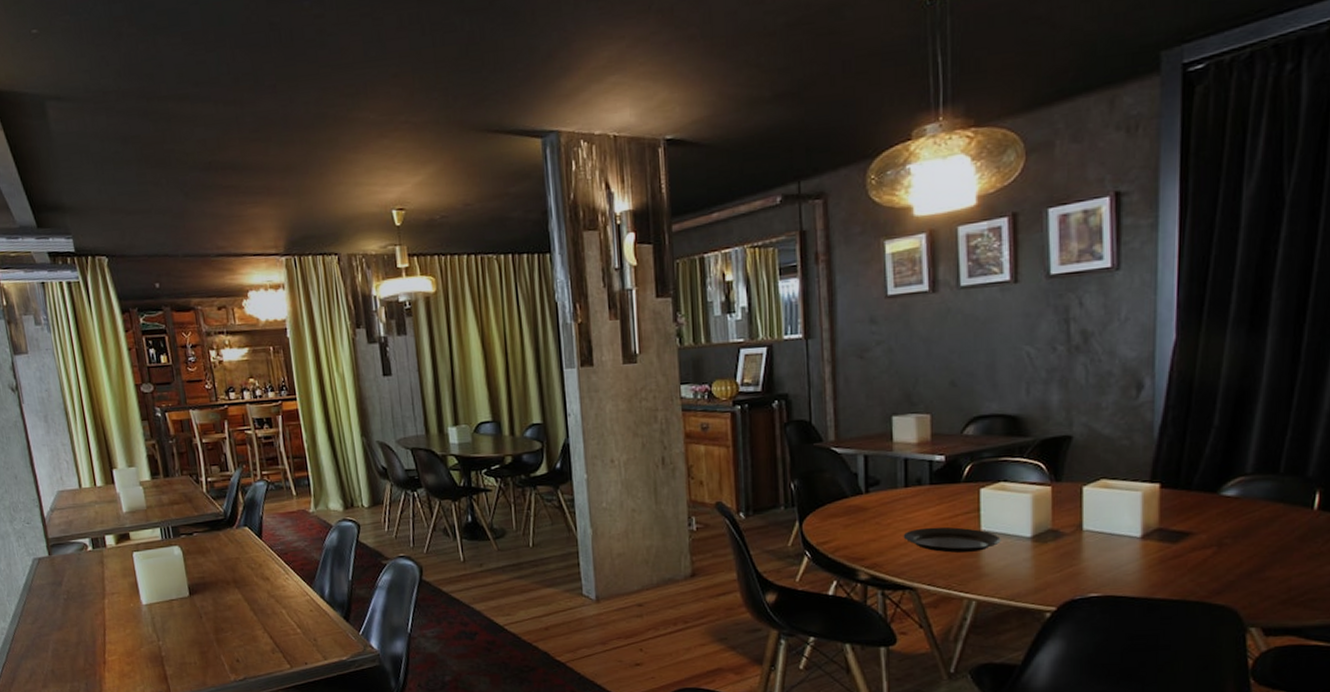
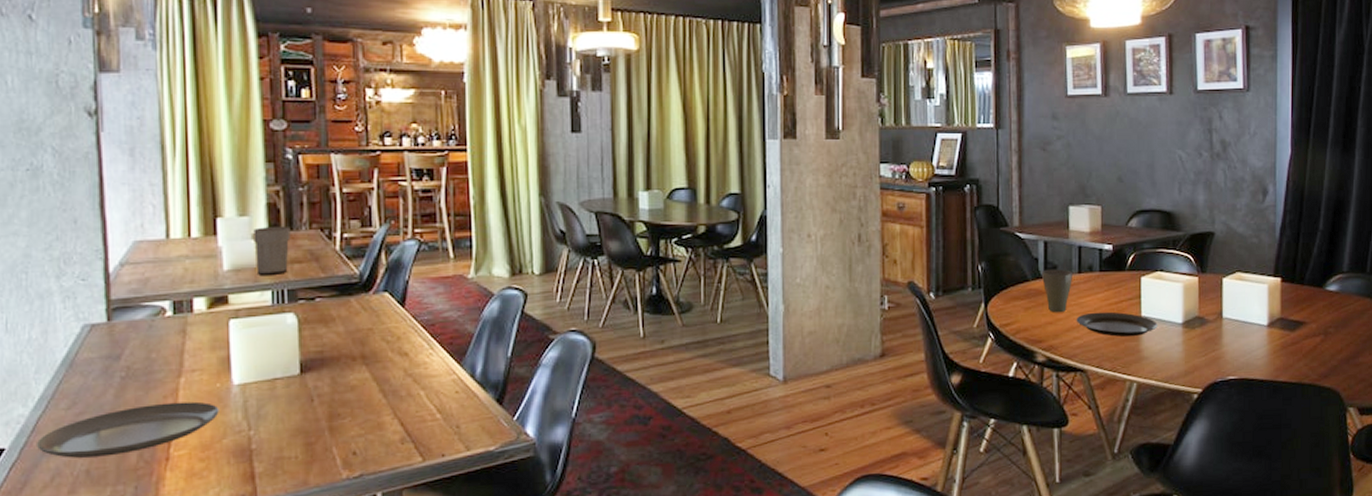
plate: none [16,618,136,661] -> present [35,401,219,458]
cup: none [140,473,170,515] -> present [253,225,291,275]
cup: none [863,483,898,529] -> present [1042,269,1072,312]

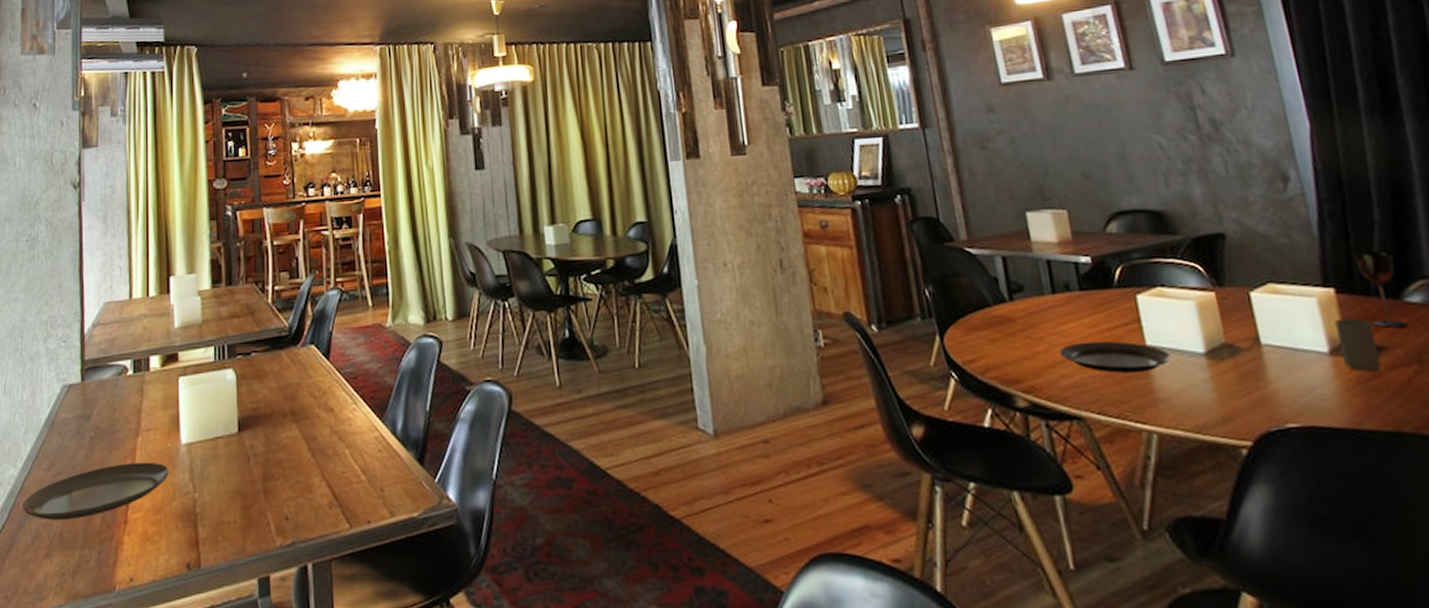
cup: present [253,225,291,275] -> none [199,281,230,331]
cup: present [1042,269,1072,312] -> none [1005,289,1047,344]
cup: none [1275,300,1301,340] -> present [1334,318,1382,372]
wineglass: none [1299,250,1325,308] -> present [1353,250,1408,328]

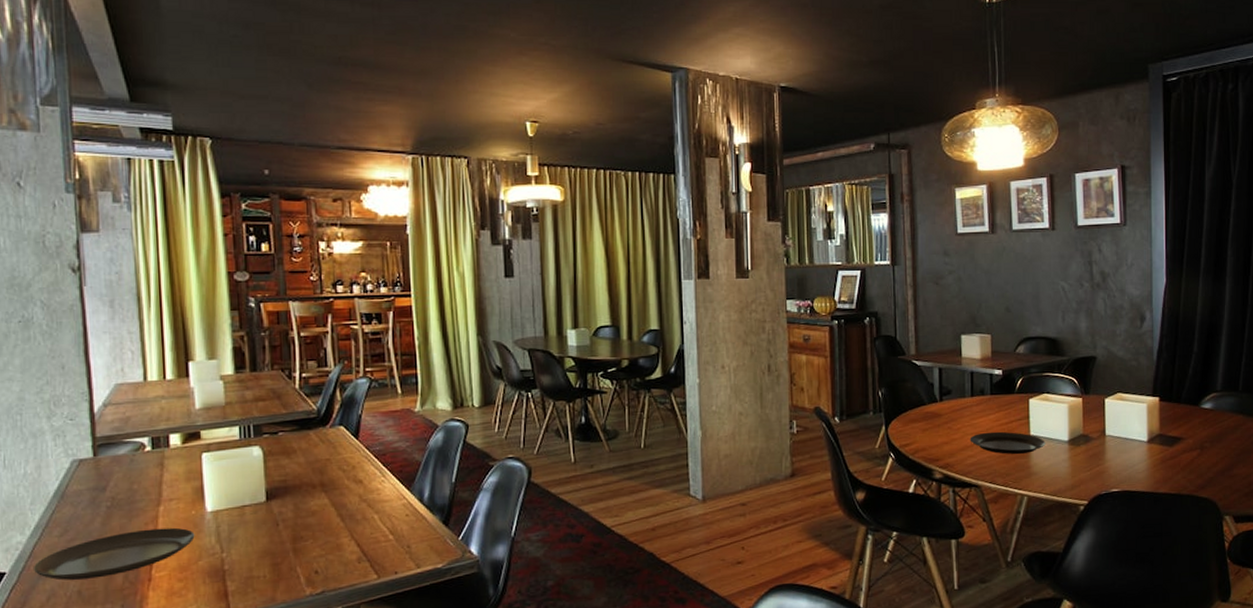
cup: present [1334,318,1382,372] -> none [1155,418,1178,454]
wineglass: present [1353,250,1408,328] -> none [1176,371,1199,425]

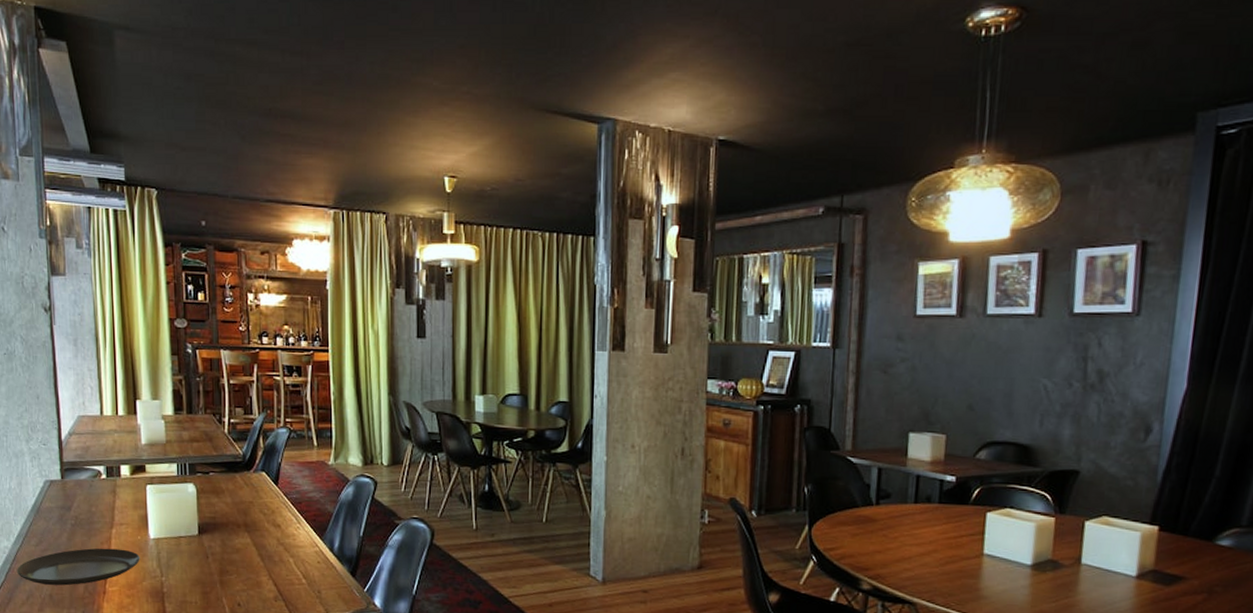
plate: present [970,431,1045,454] -> none [908,544,1002,574]

